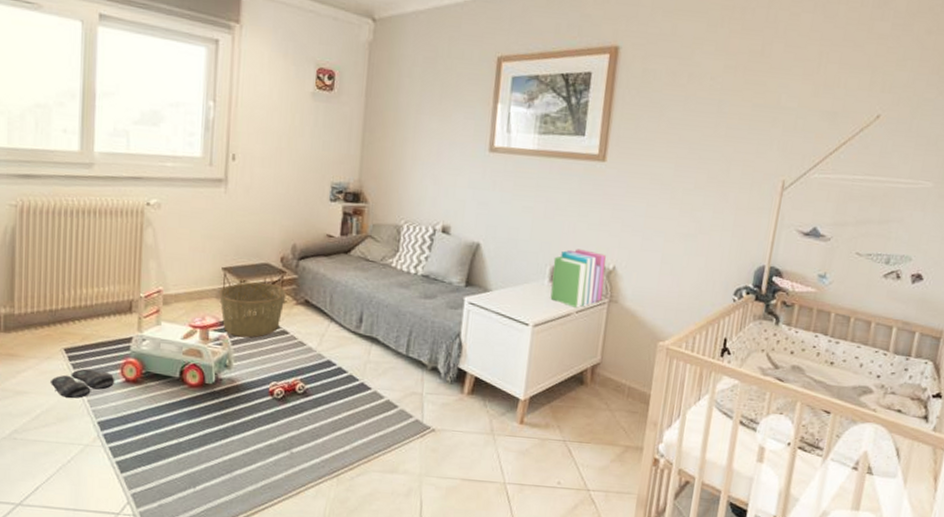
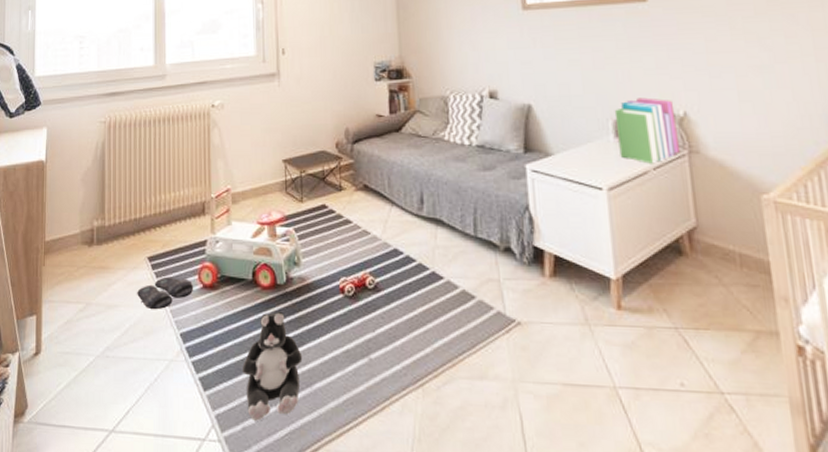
plush toy: none [163,407,225,500] -> present [243,311,303,421]
basket: present [219,282,287,338] -> none [283,170,345,231]

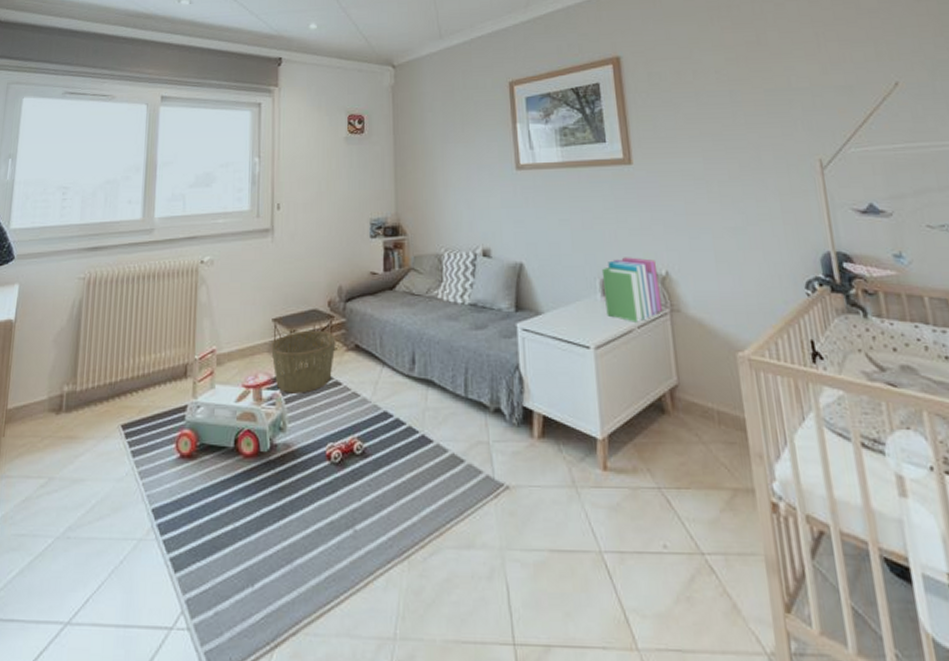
slippers: present [137,276,193,309] -> none [107,446,169,482]
plush toy: present [243,311,303,421] -> none [218,480,284,604]
basket: none [283,170,345,231] -> present [271,330,336,394]

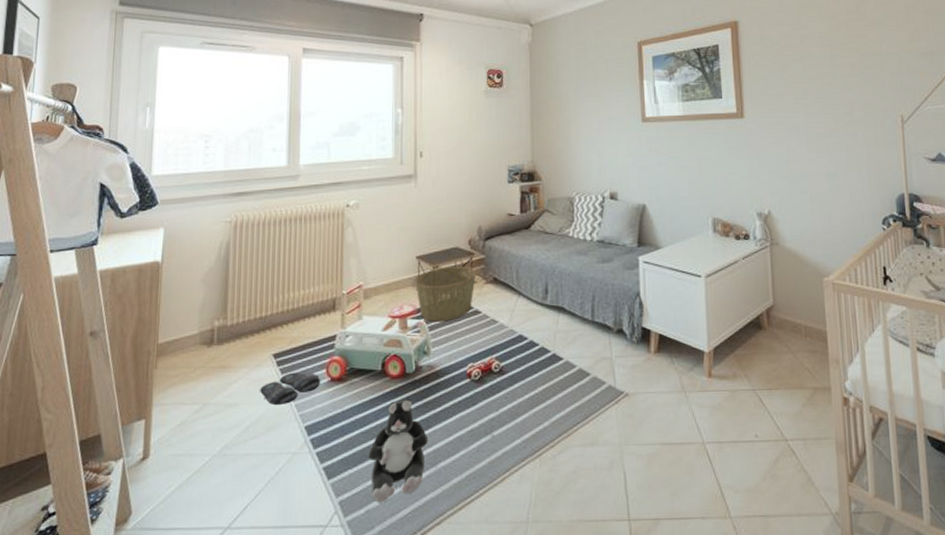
slippers: none [107,446,169,482] -> present [260,372,320,404]
plush toy: none [218,480,284,604] -> present [368,398,428,503]
books: present [601,257,663,322] -> none [714,199,764,254]

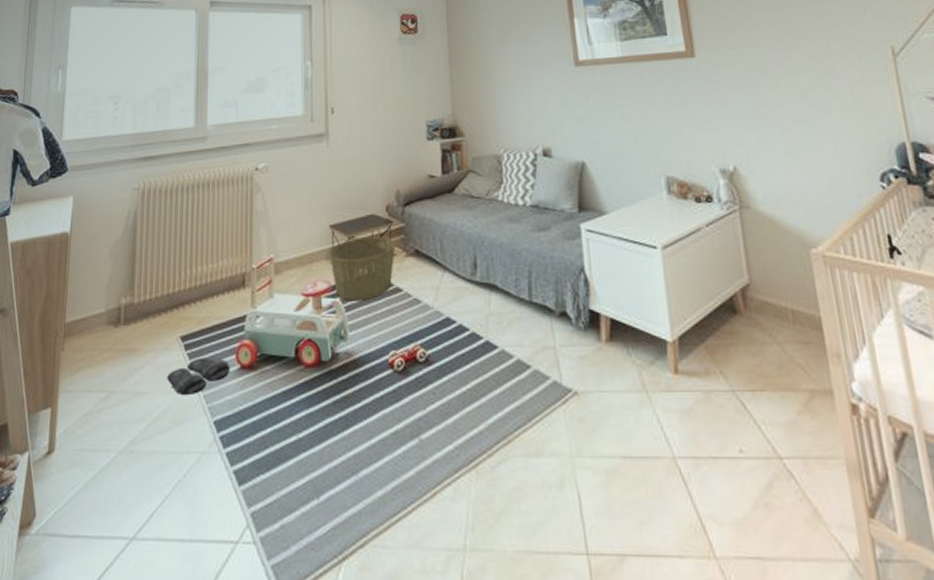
plush toy: present [368,398,428,503] -> none [282,390,348,517]

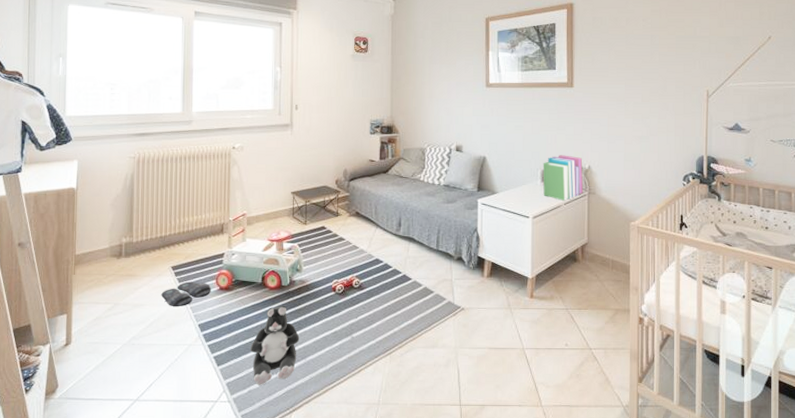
plush toy: none [282,390,348,517] -> present [251,305,300,385]
basket: present [329,235,395,301] -> none [290,201,341,246]
books: none [666,153,732,220] -> present [543,155,584,201]

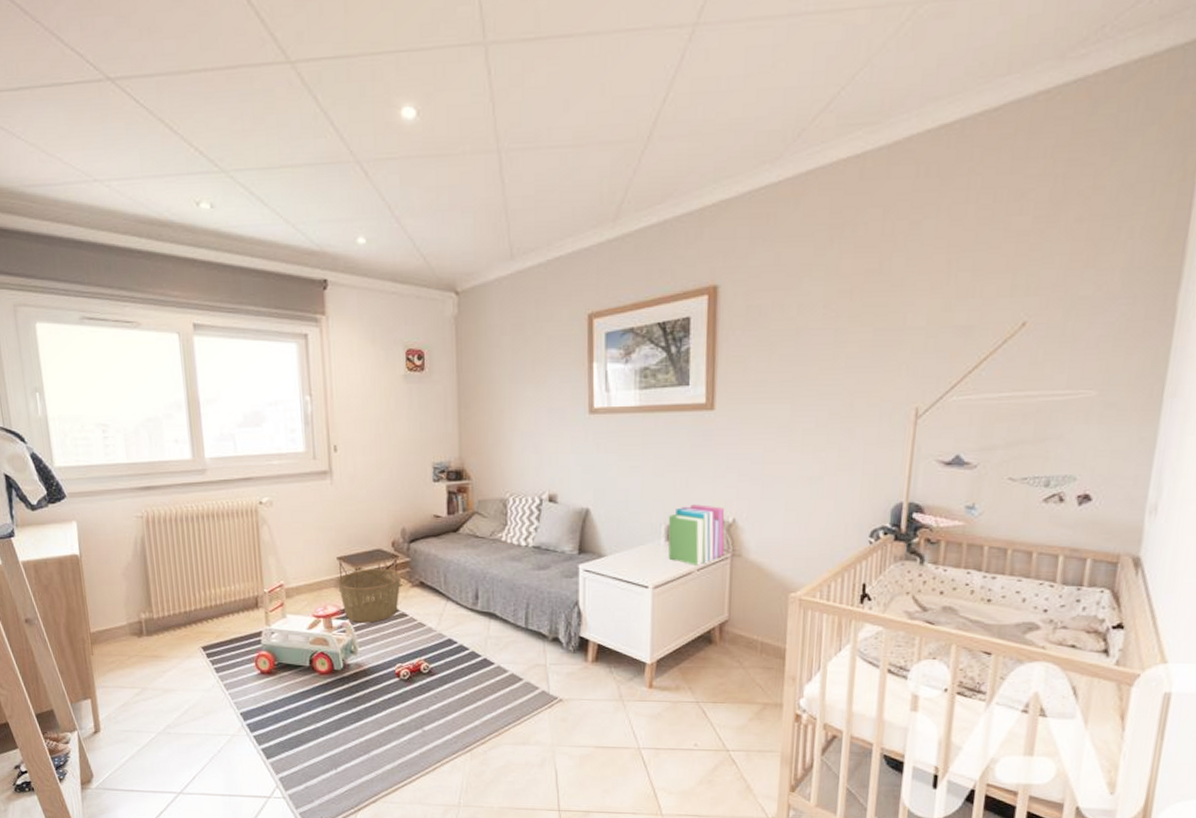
slippers: present [161,281,211,306] -> none [194,664,250,692]
plush toy: present [251,305,300,385] -> none [303,692,360,781]
basket: none [290,201,341,246] -> present [338,568,401,623]

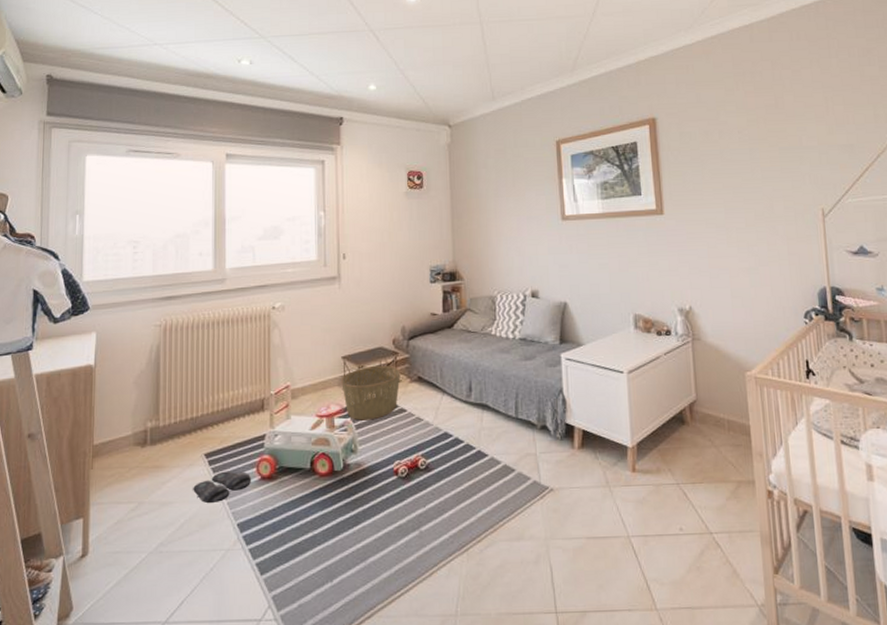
slippers: none [194,664,250,692] -> present [193,471,251,503]
books: present [668,504,725,565] -> none [635,295,686,350]

